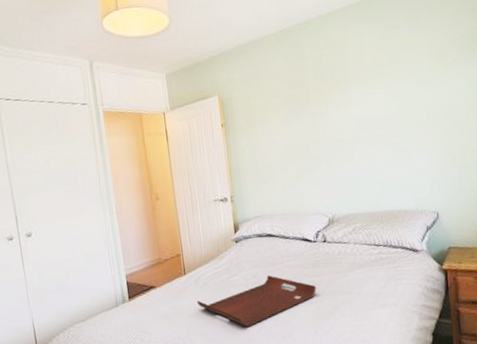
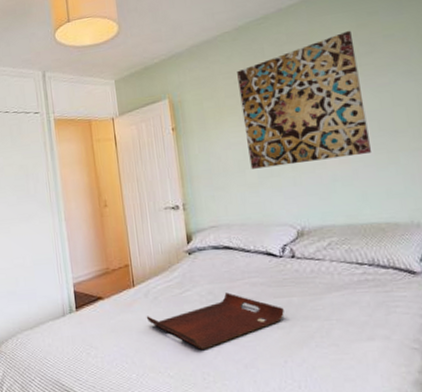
wall art: none [281,41,389,164] -> present [237,30,371,169]

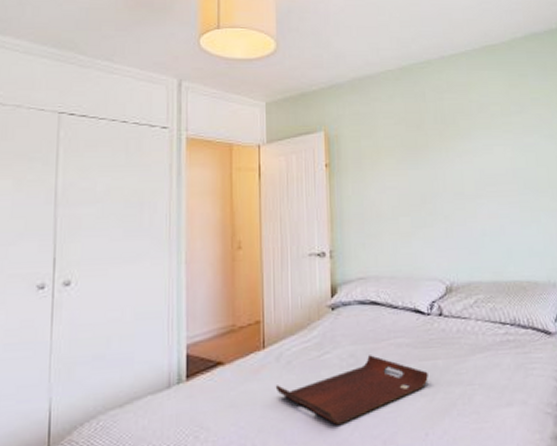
wall art: present [237,30,371,169] -> none [398,88,517,217]

